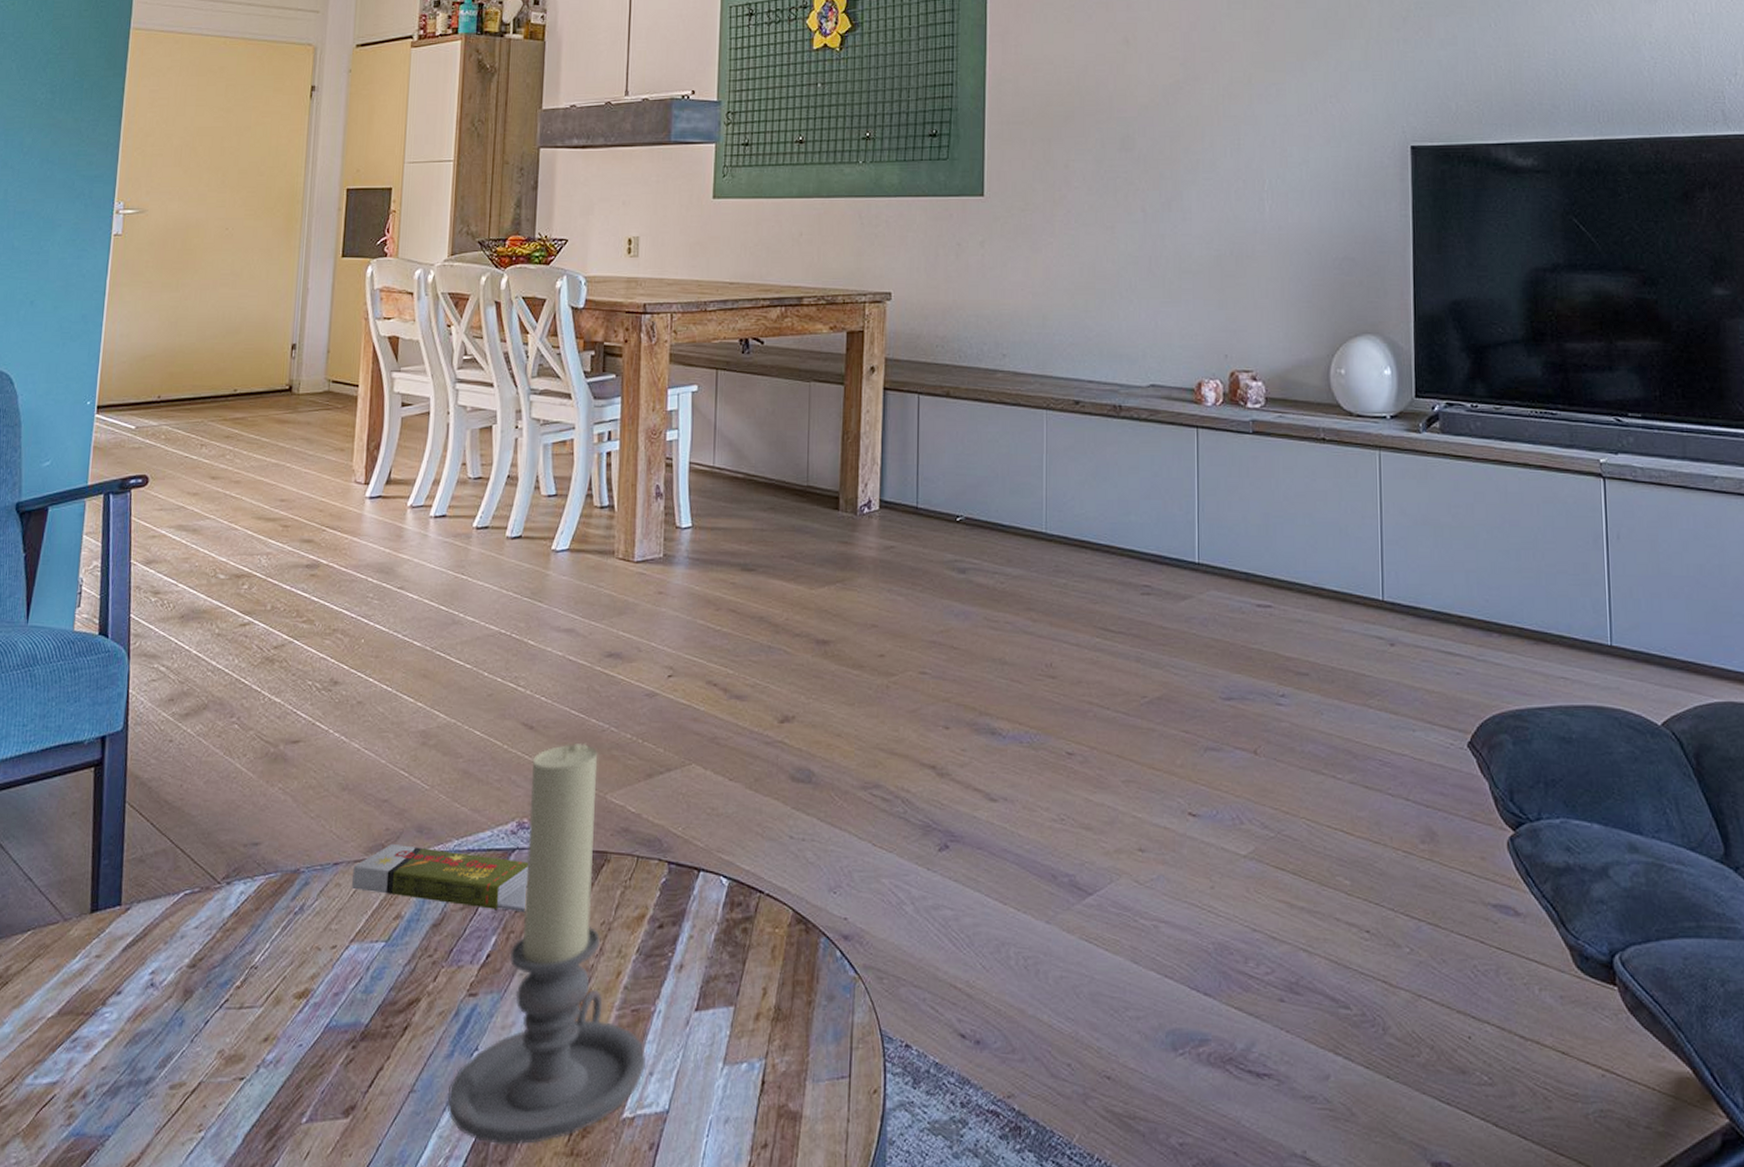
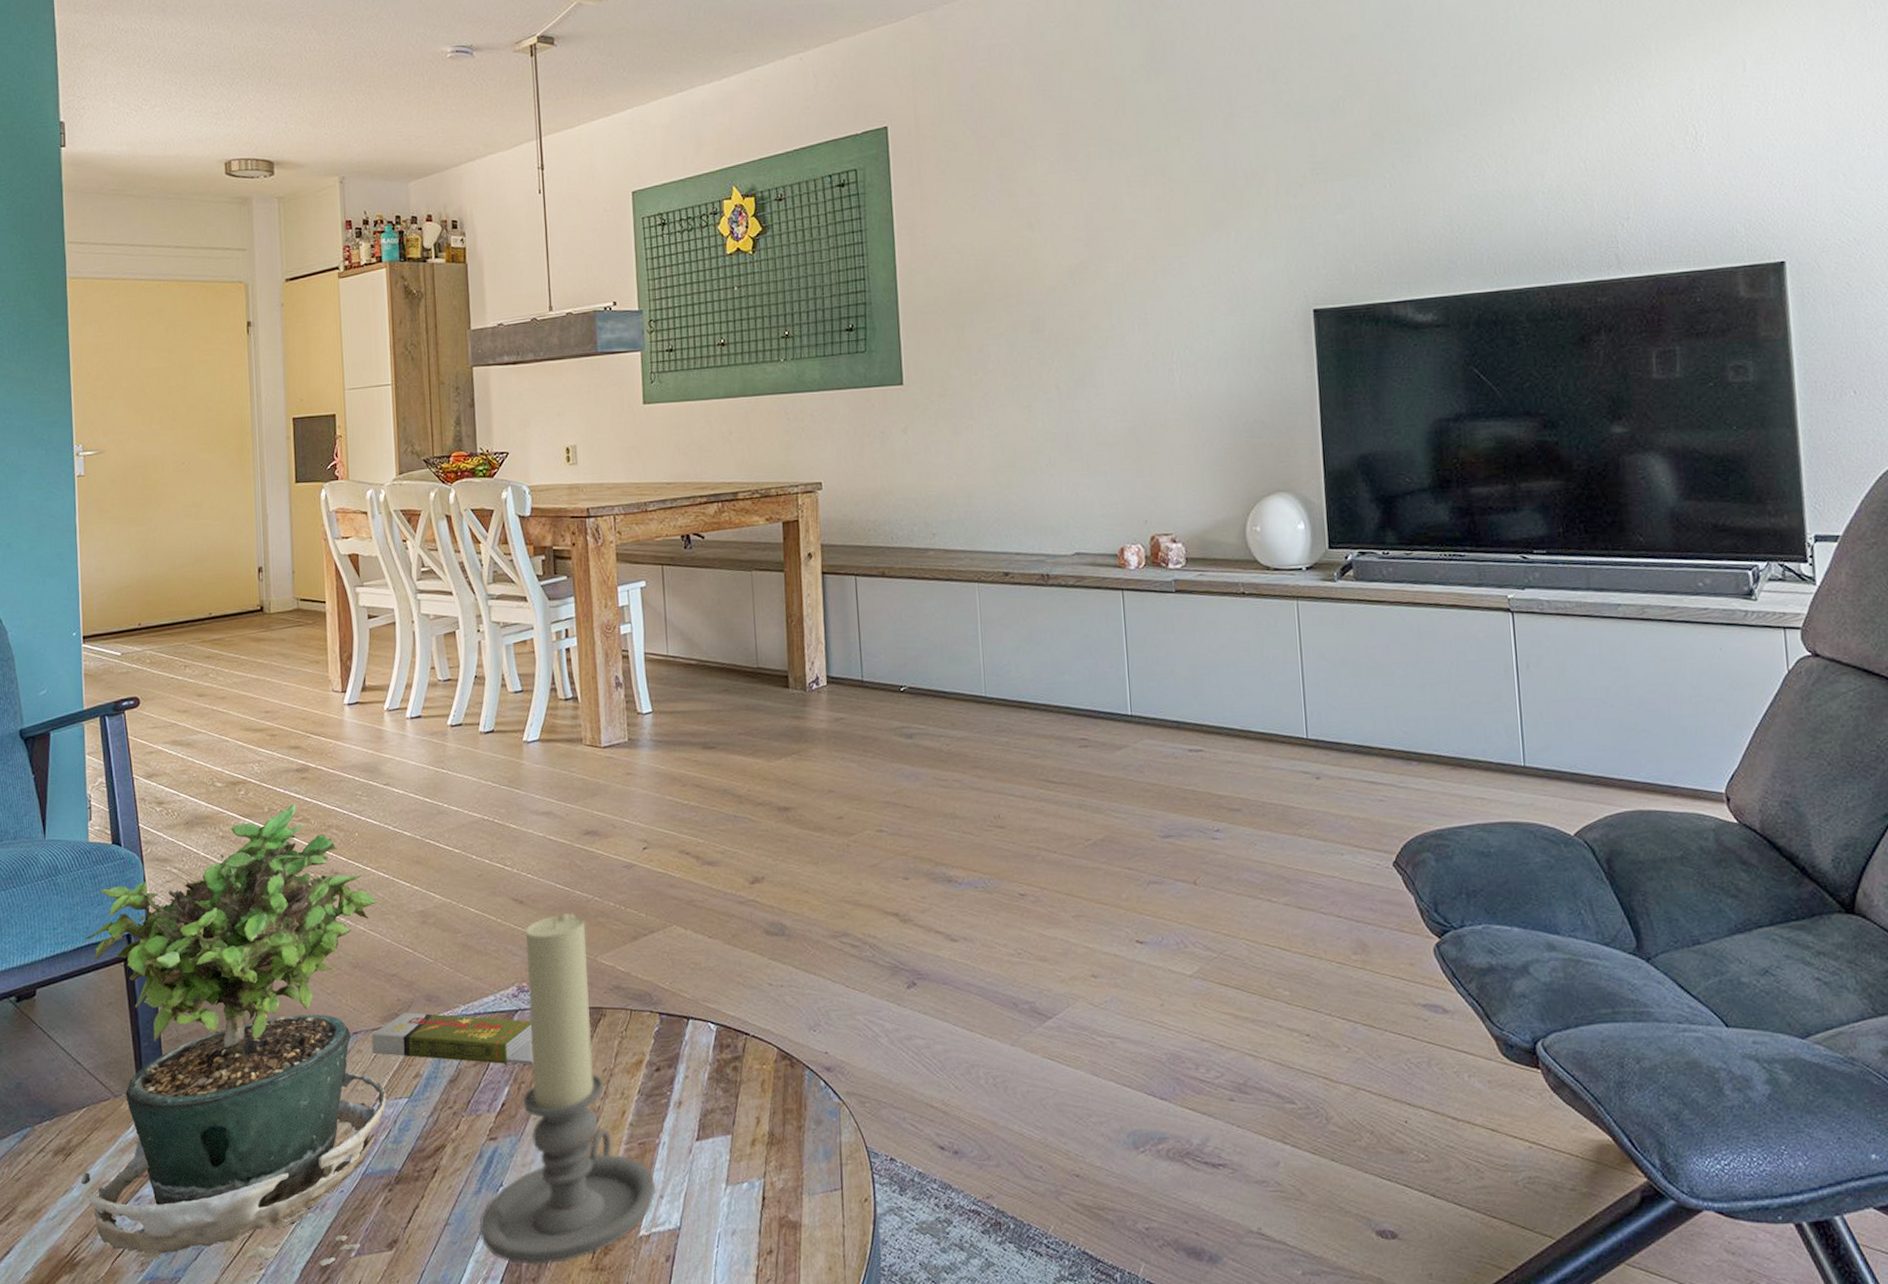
potted plant: none [14,603,376,1132] -> present [81,804,390,1267]

